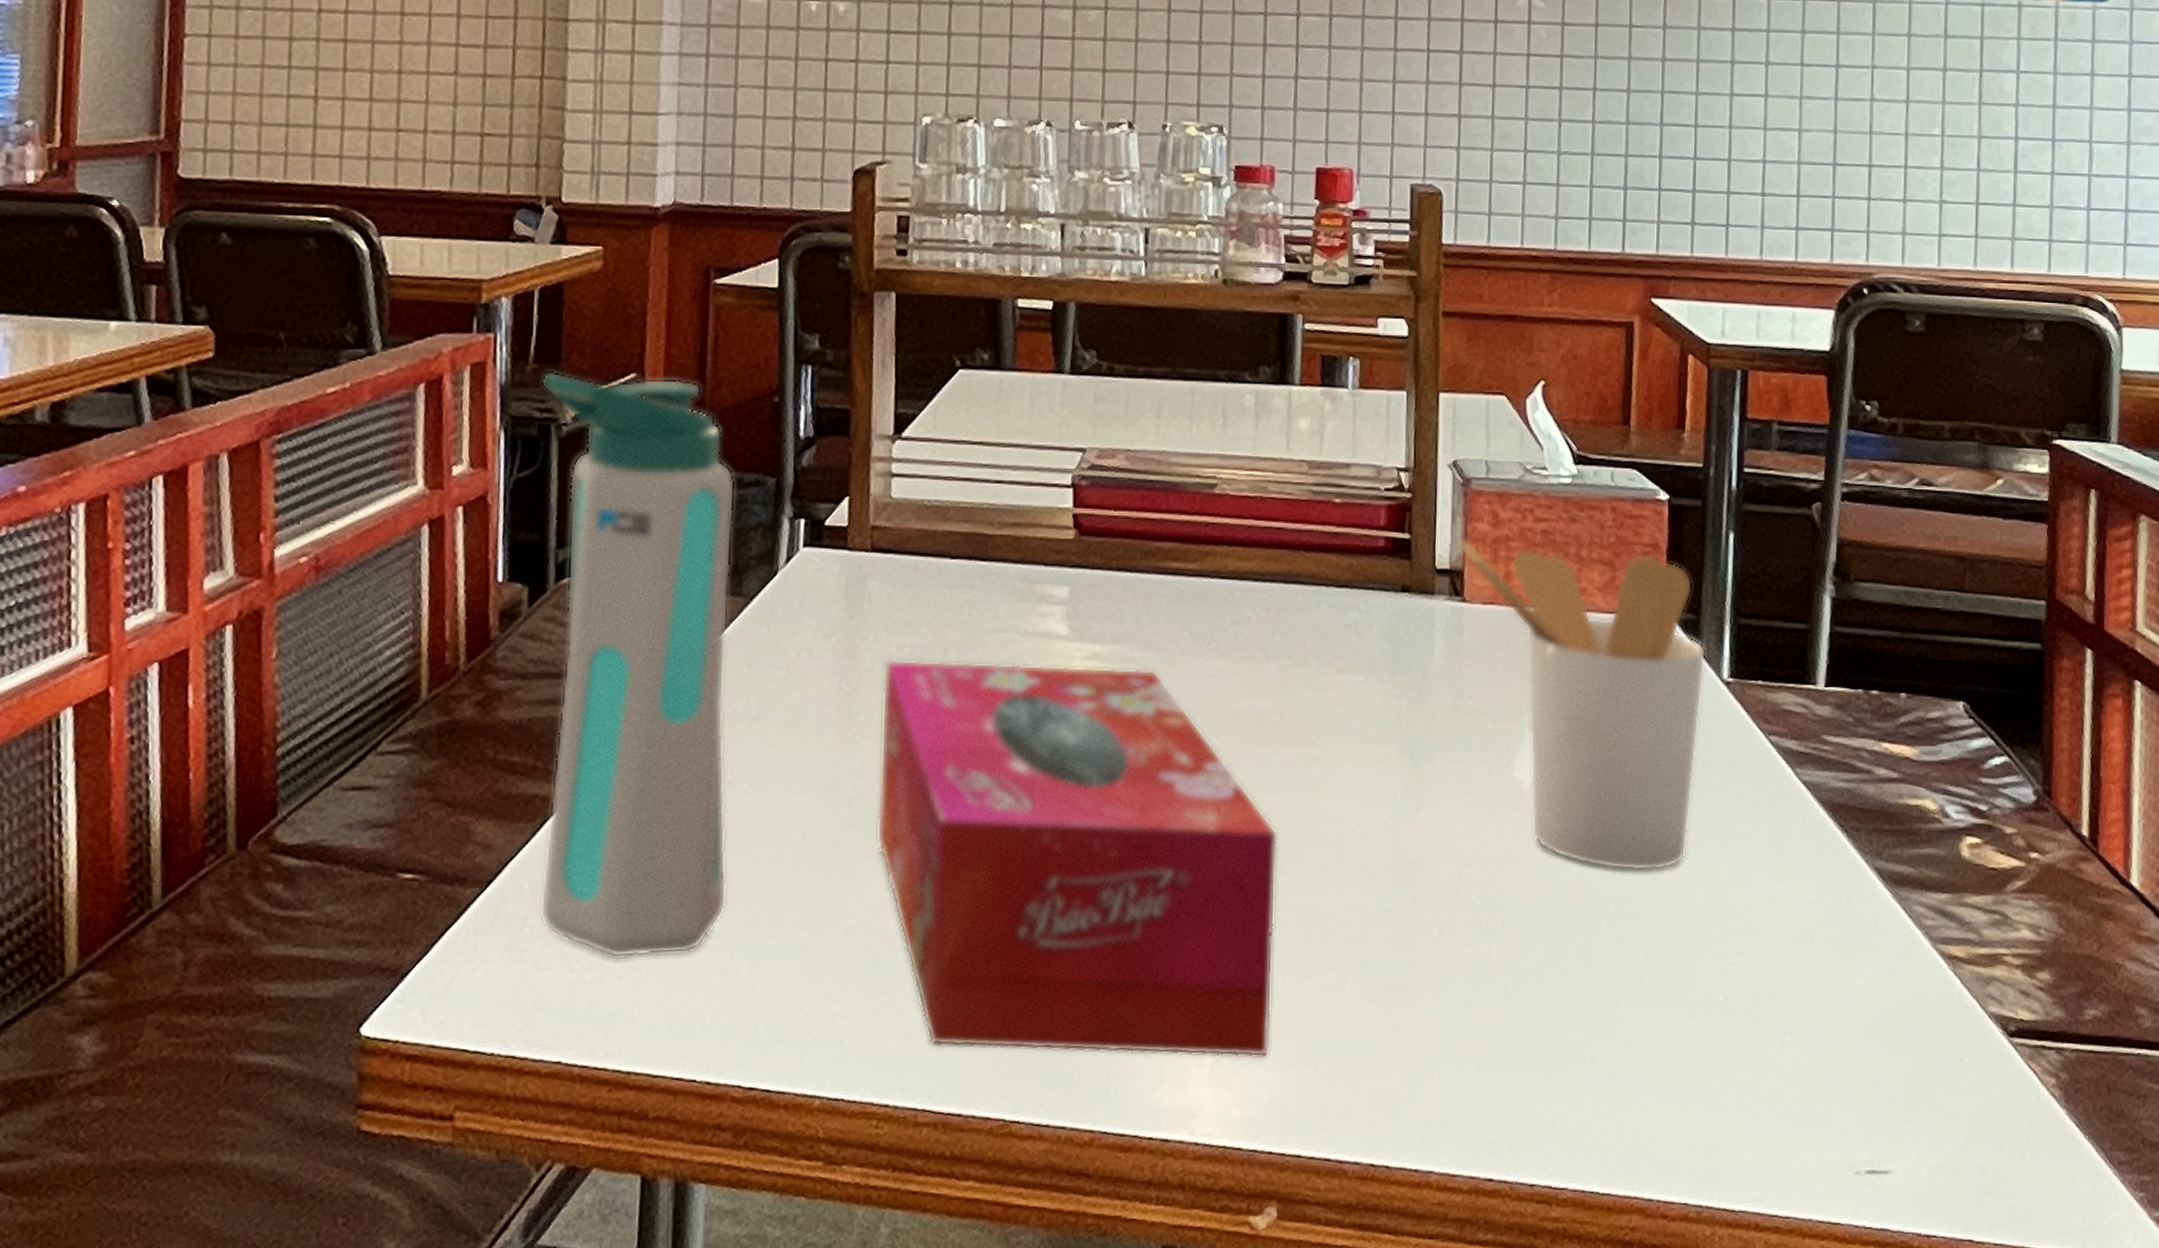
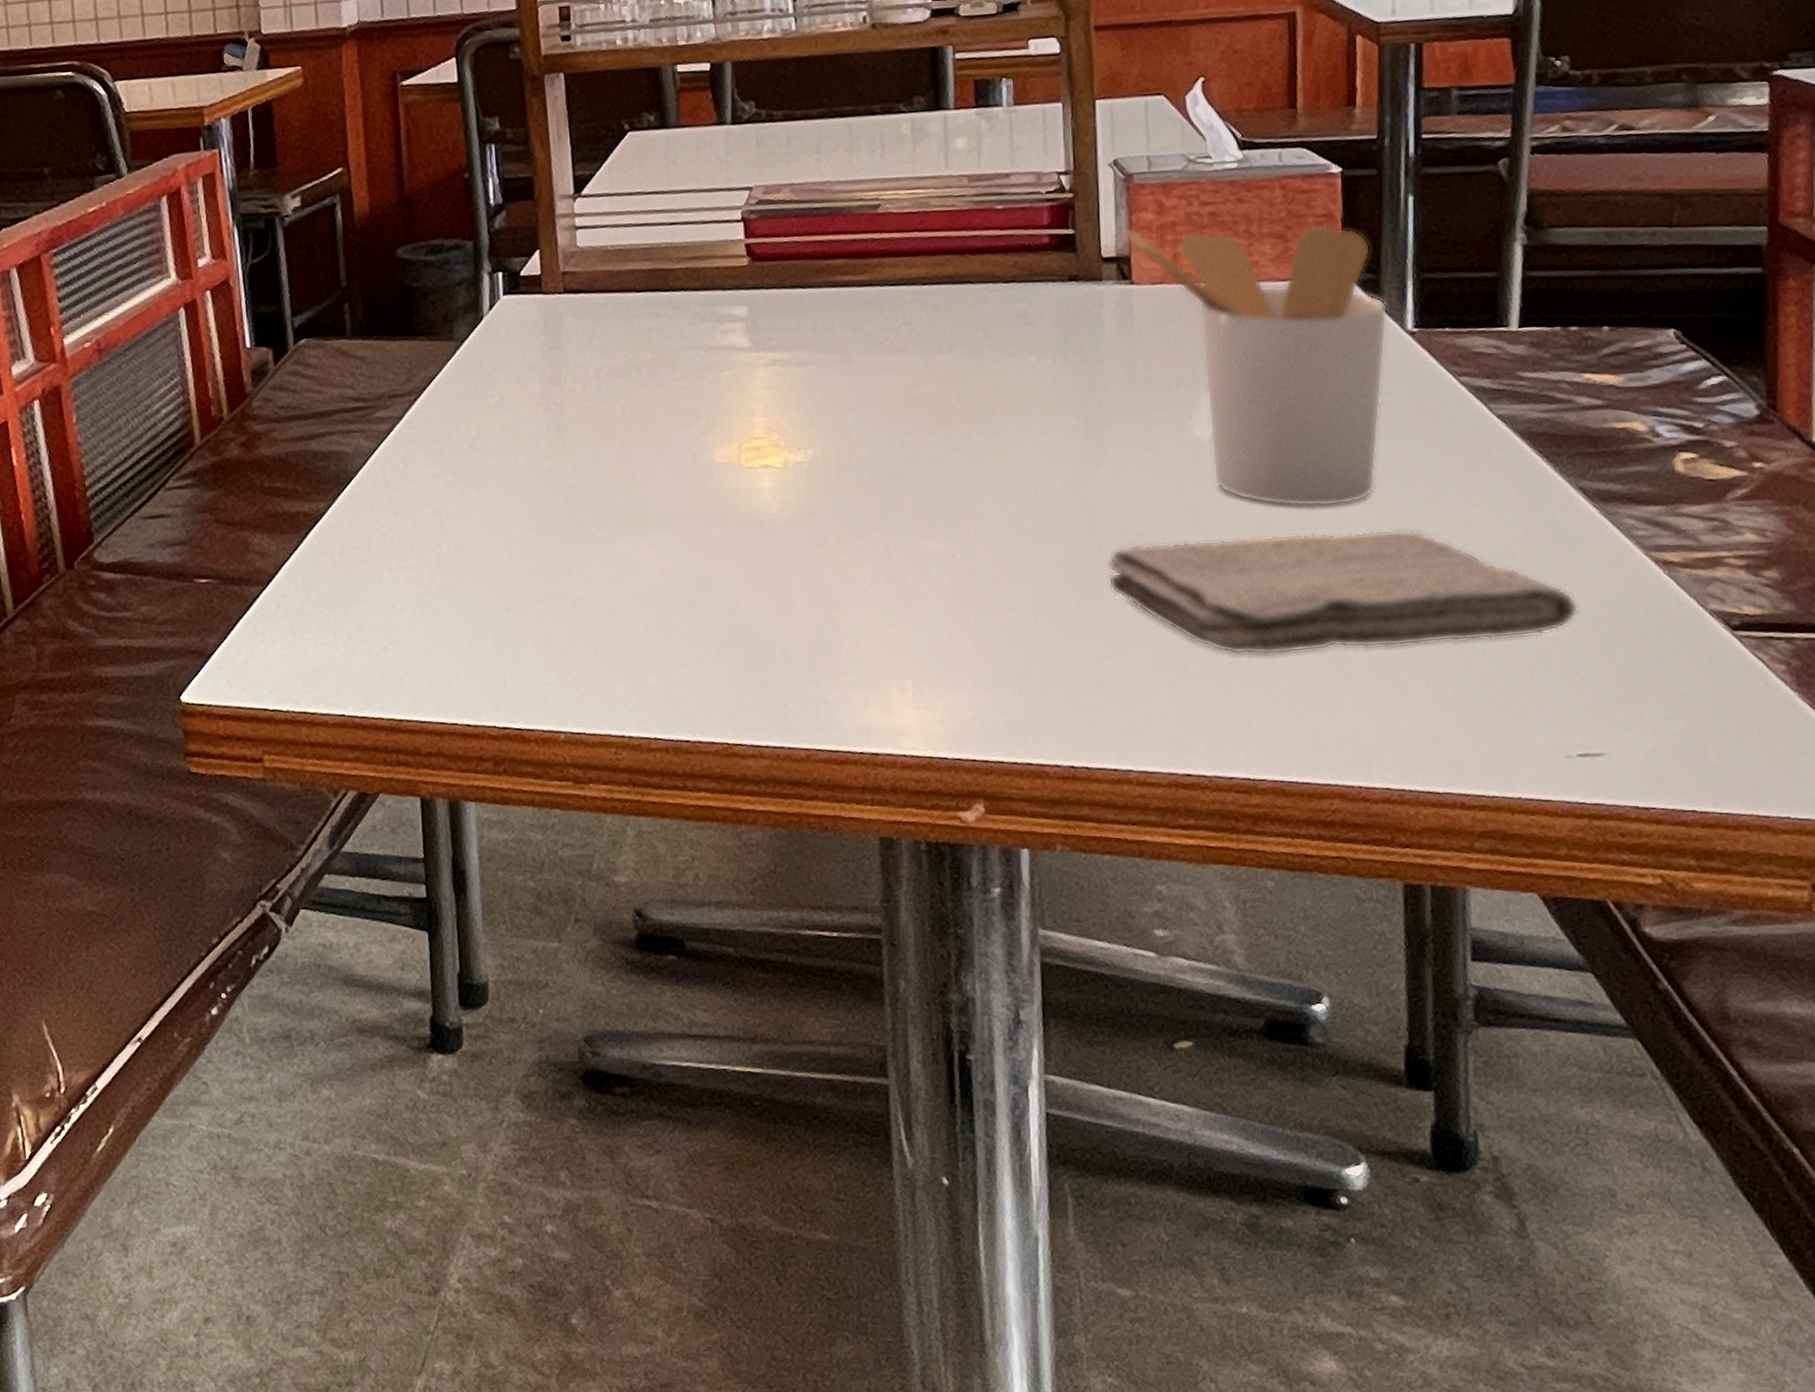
water bottle: present [540,370,736,959] -> none [263,168,468,634]
tissue box: present [876,659,1279,1058] -> none [585,368,968,688]
washcloth: none [1421,900,1871,1041] -> present [1108,529,1579,656]

